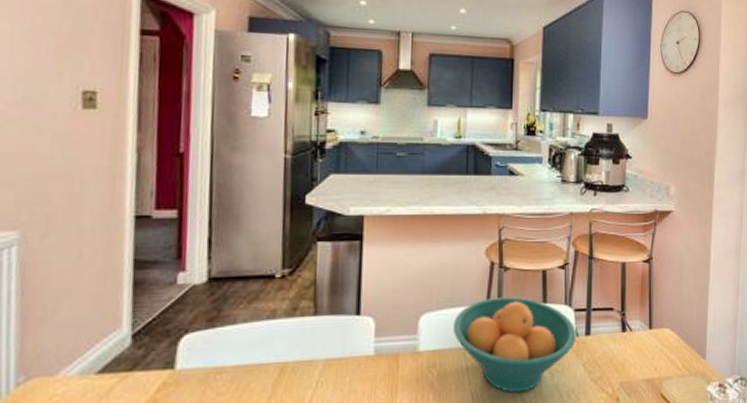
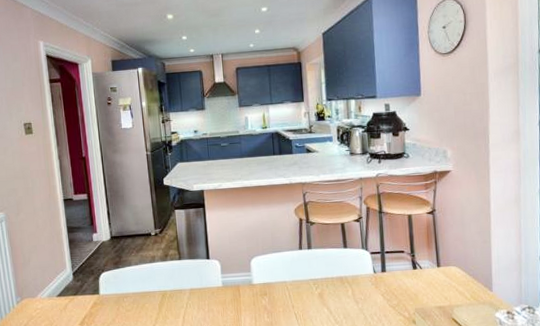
fruit bowl: present [452,297,577,393] -> none [276,244,374,315]

